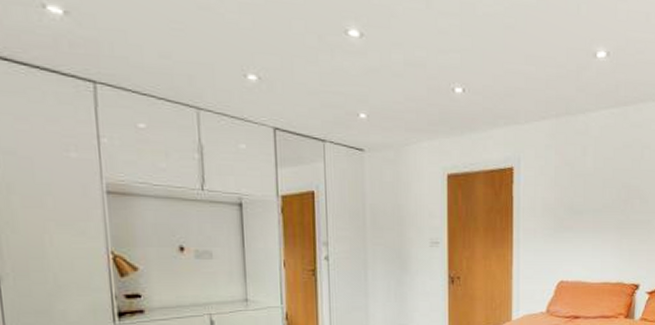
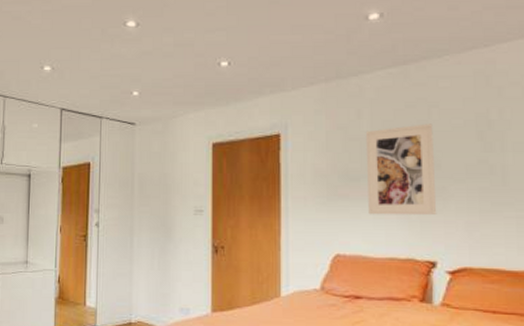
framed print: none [588,163,644,245] -> present [365,124,437,216]

